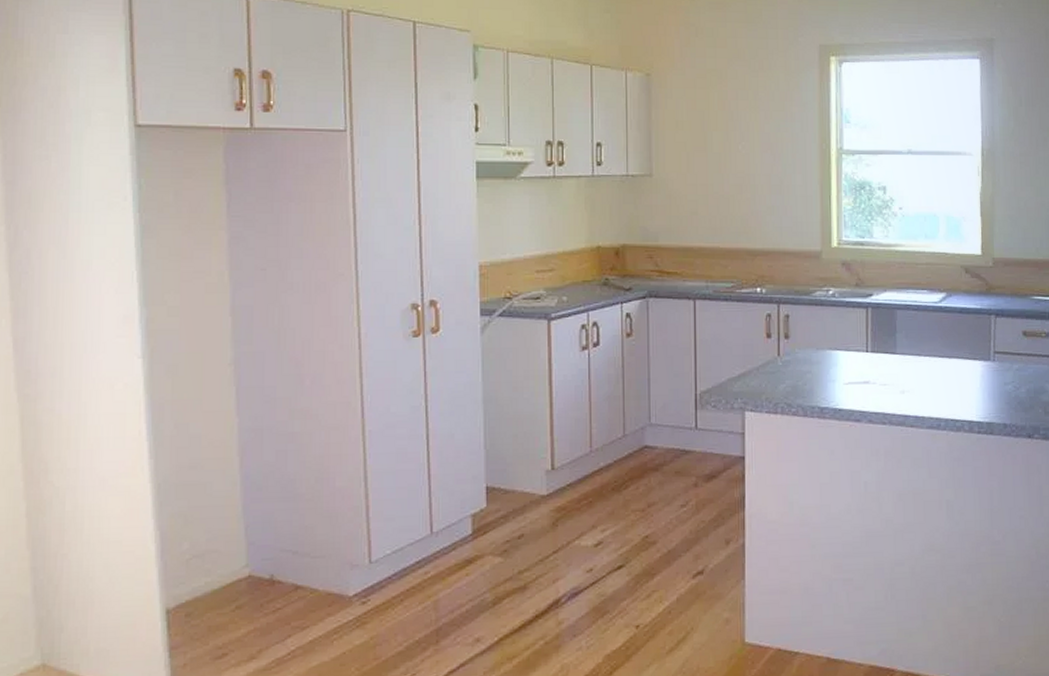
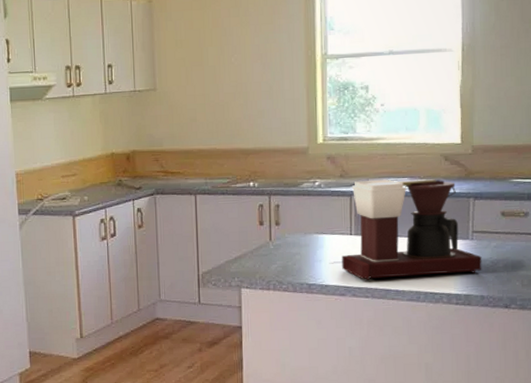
coffee maker: none [857,290,1004,405] -> present [342,179,482,281]

